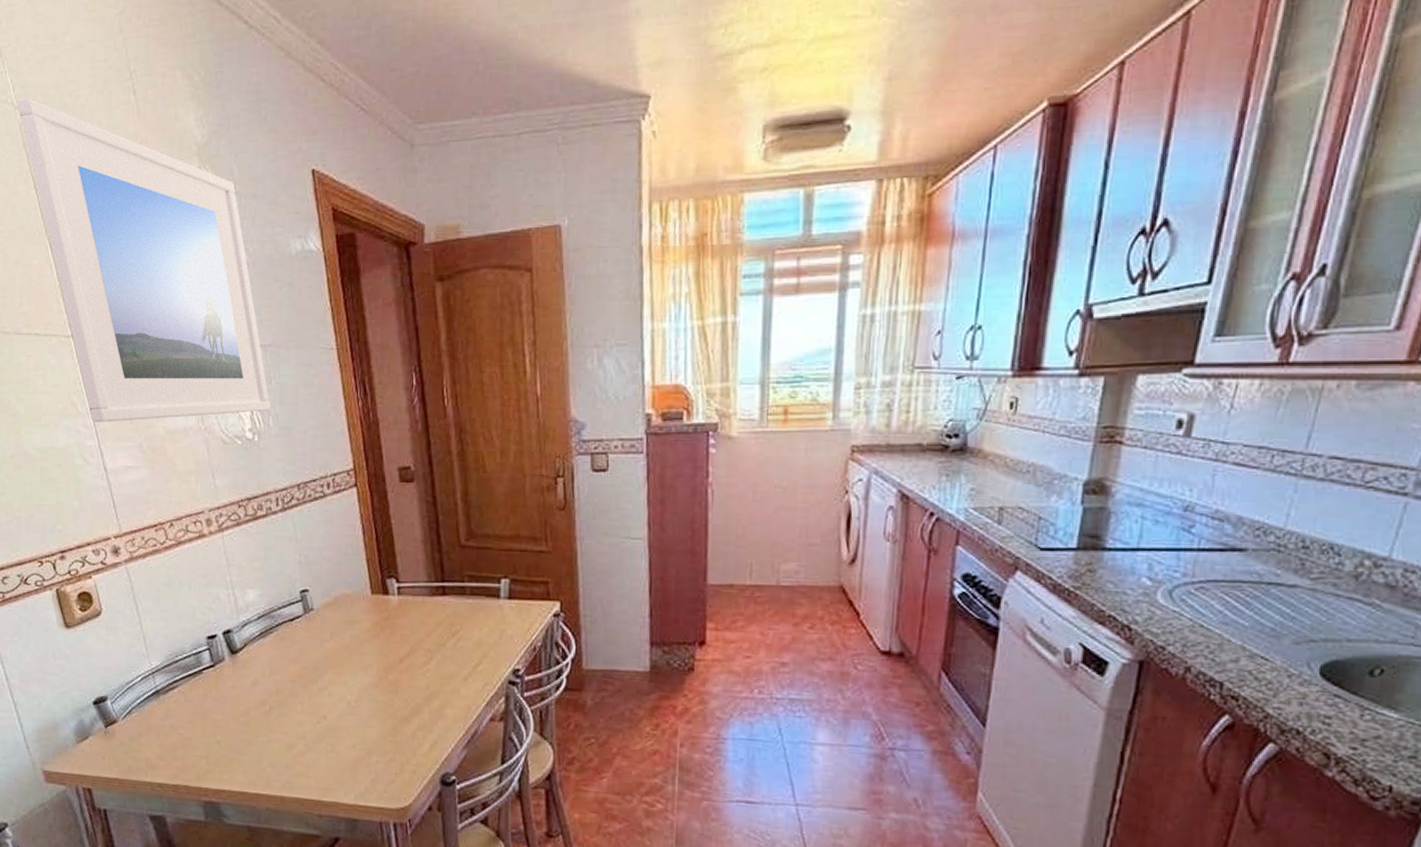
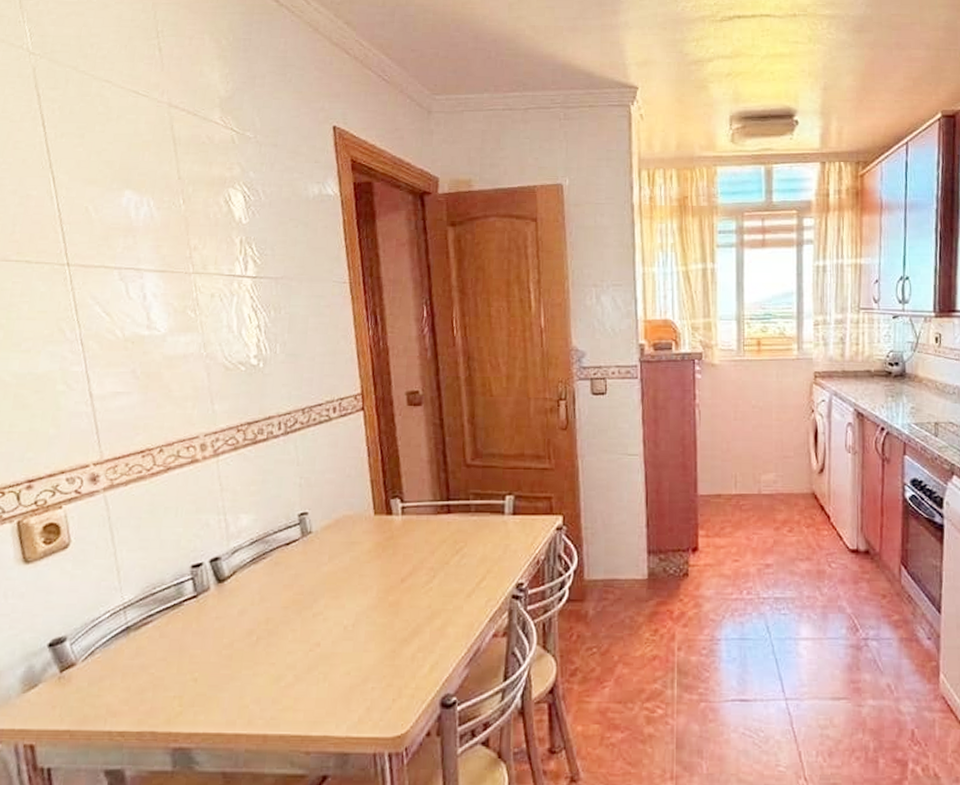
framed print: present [17,98,271,422] -> none [33,46,279,349]

